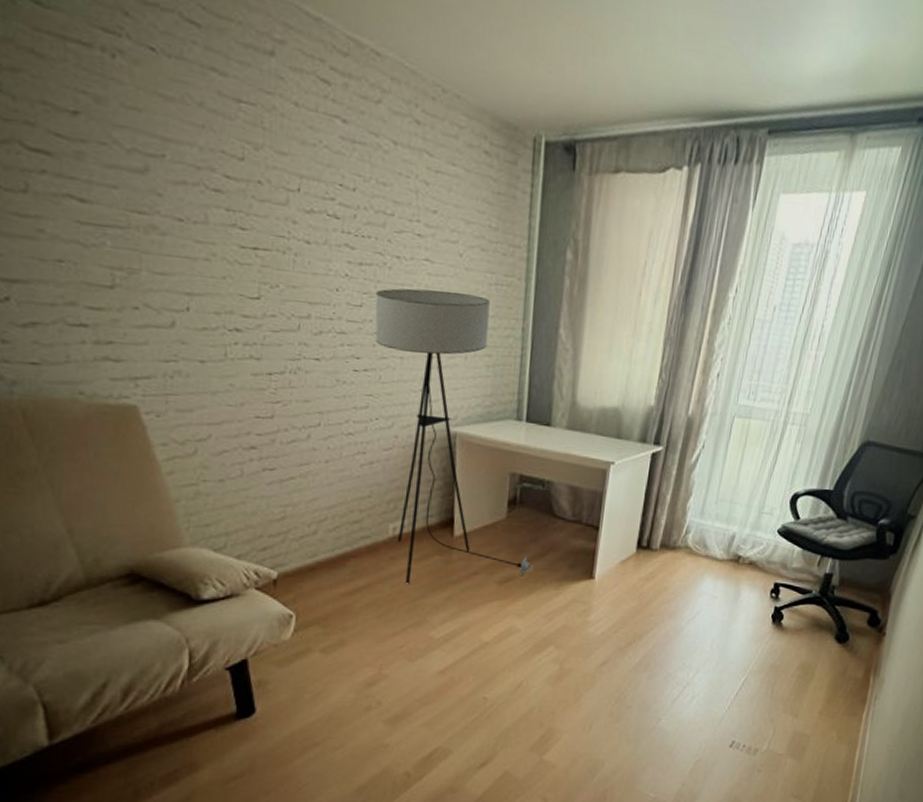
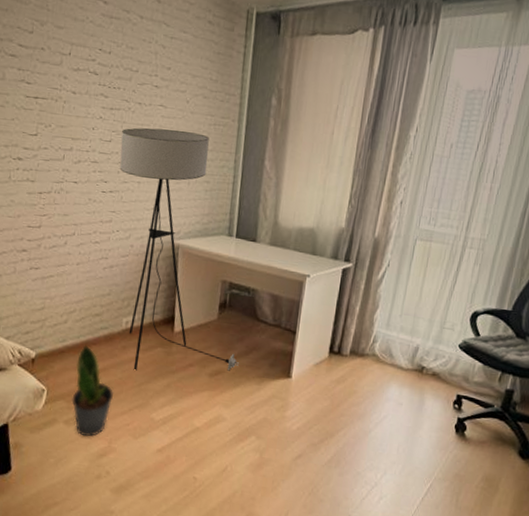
potted plant: none [329,558,381,665] -> present [71,344,113,437]

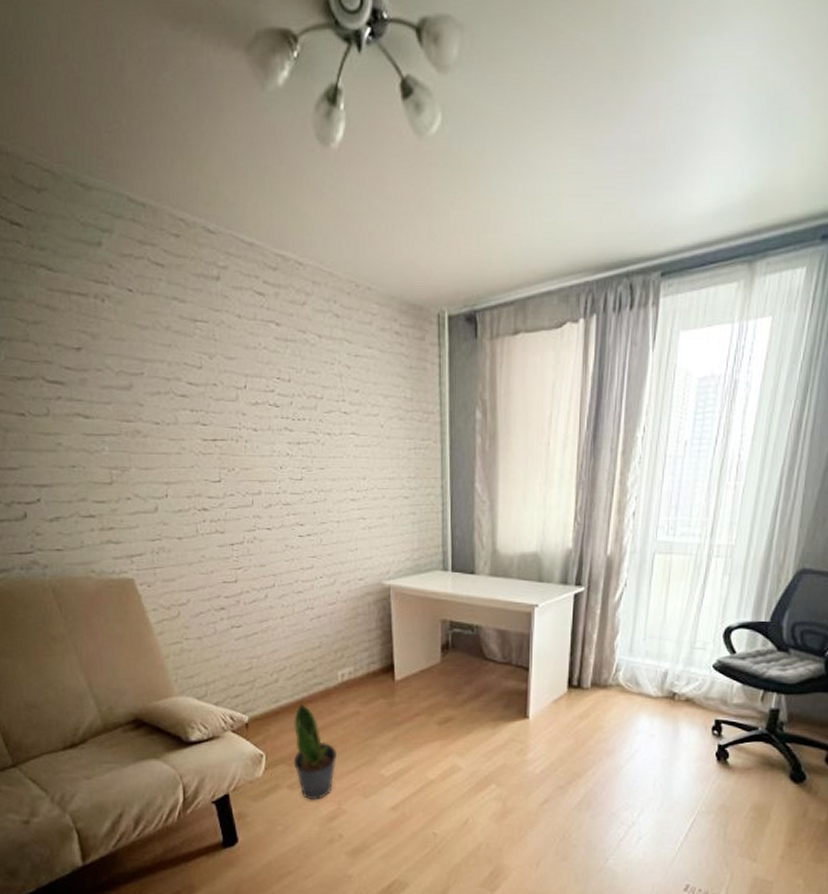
floor lamp: present [119,127,240,371] -> none [313,459,470,726]

